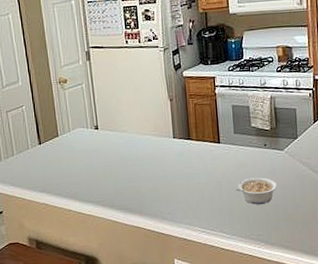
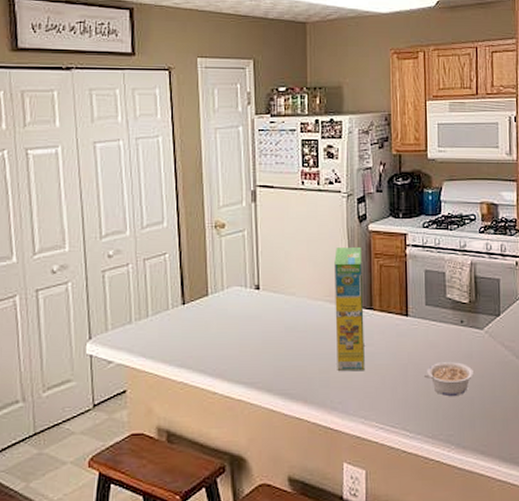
cereal box: none [156,90,187,189] -> present [334,246,365,370]

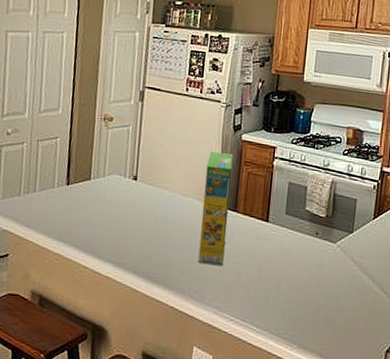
legume: present [423,362,474,396] -> none [275,268,322,300]

